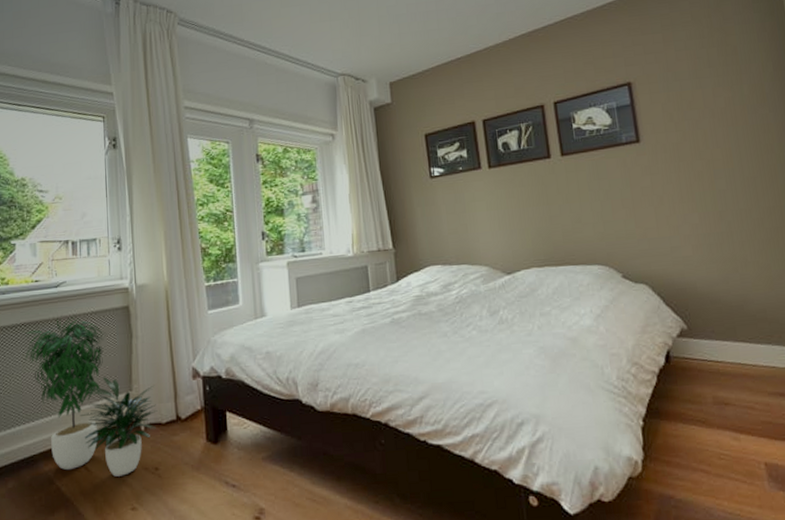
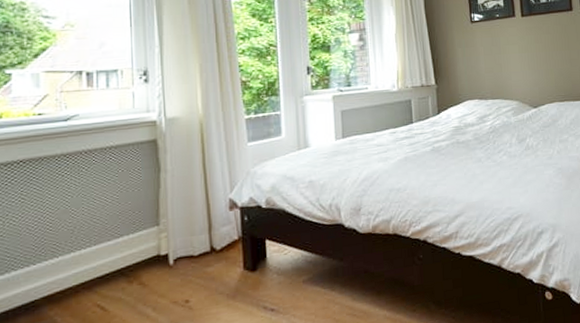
potted plant: present [25,315,158,477] -> none [24,149,189,314]

